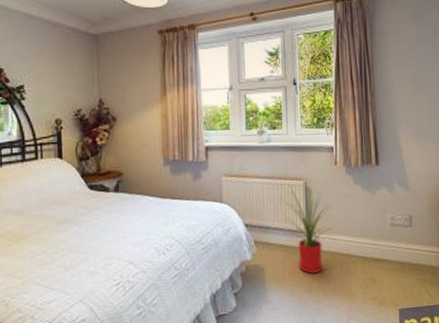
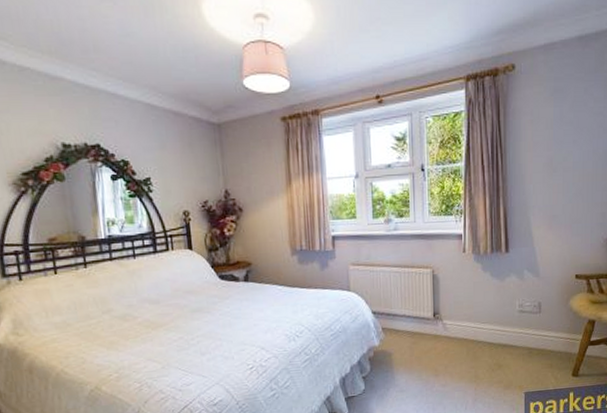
house plant: present [278,186,339,274] -> none [406,274,467,359]

